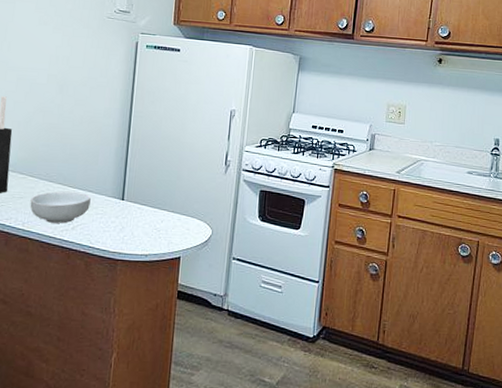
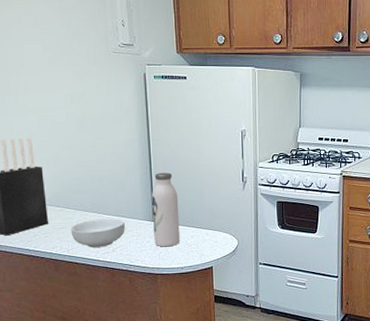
water bottle: none [120,147,154,230] -> present [151,172,180,247]

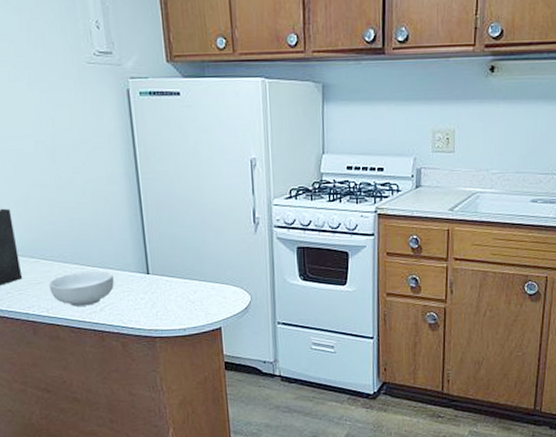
water bottle: present [151,172,180,247] -> none [144,213,181,305]

